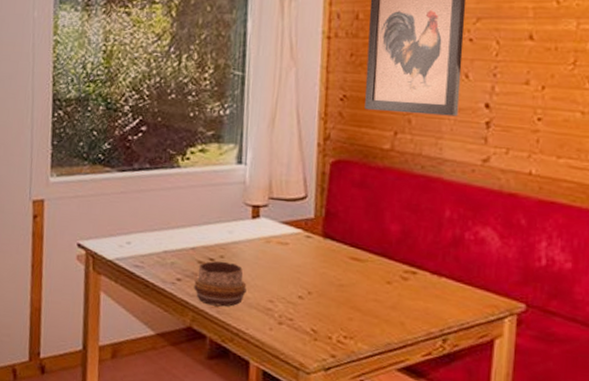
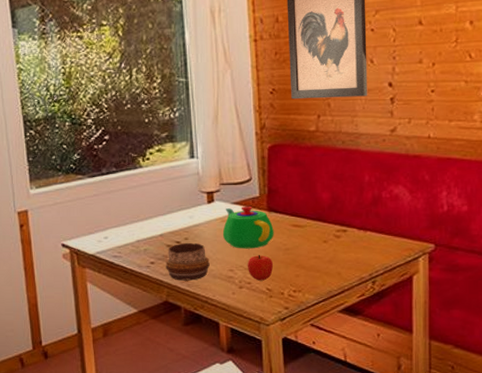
teapot: none [265,227,328,280] -> present [222,205,274,249]
fruit: none [291,287,322,320] -> present [248,254,273,281]

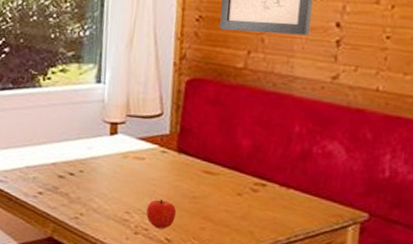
decorative bowl: present [166,242,210,281] -> none [54,175,105,218]
teapot: present [222,205,274,249] -> none [122,143,182,192]

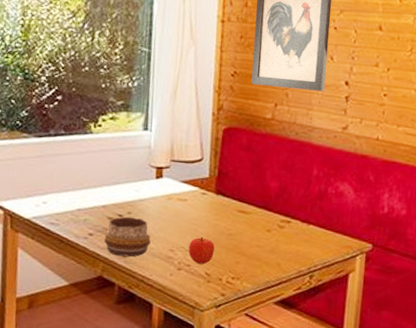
decorative bowl: none [54,175,105,218] -> present [104,216,151,257]

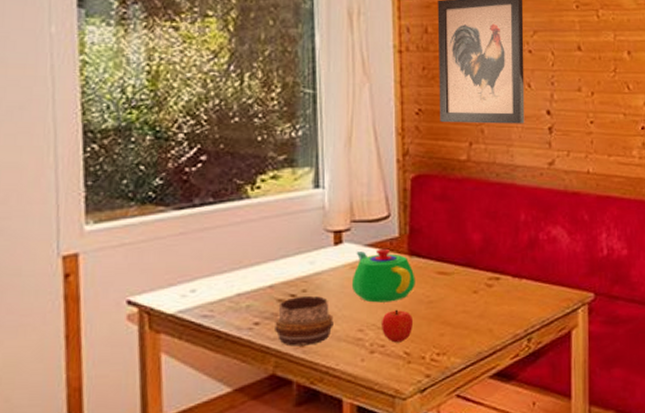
teapot: none [167,185,220,231] -> present [351,248,415,303]

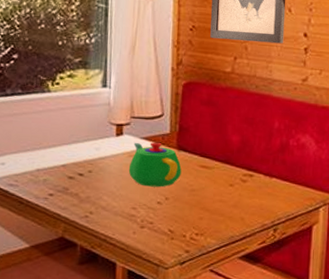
decorative bowl: present [275,295,334,346] -> none [65,175,113,217]
fruit: present [382,309,412,343] -> none [151,193,177,222]

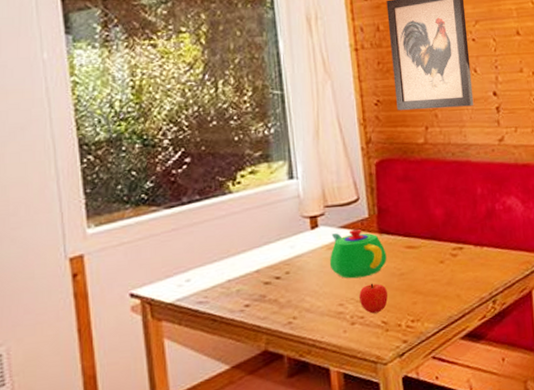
fruit: none [151,193,177,222] -> present [359,283,388,314]

